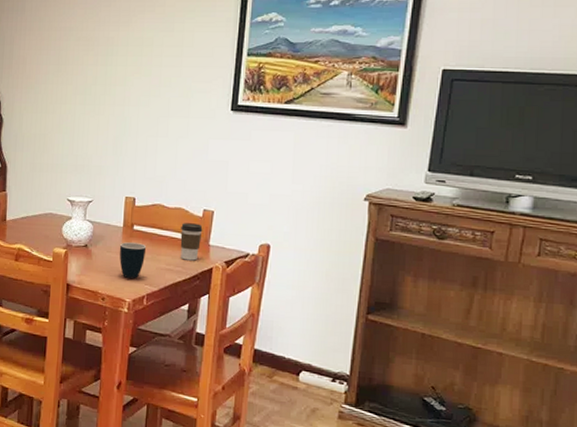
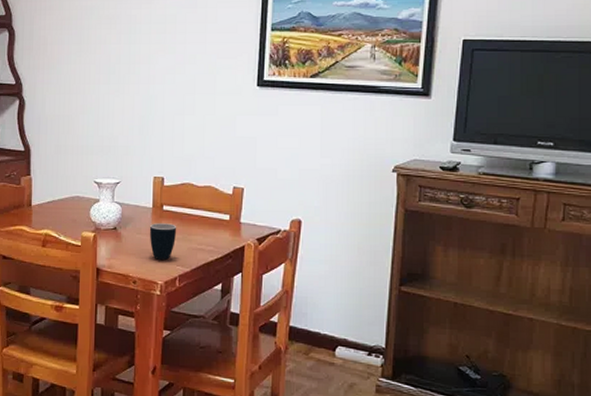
coffee cup: present [180,223,203,261] -> none [211,201,233,239]

